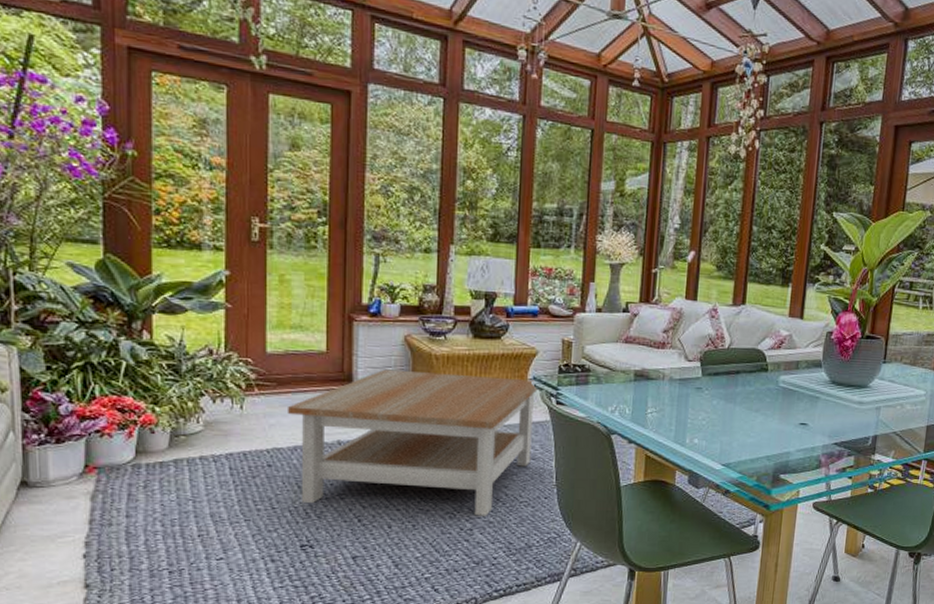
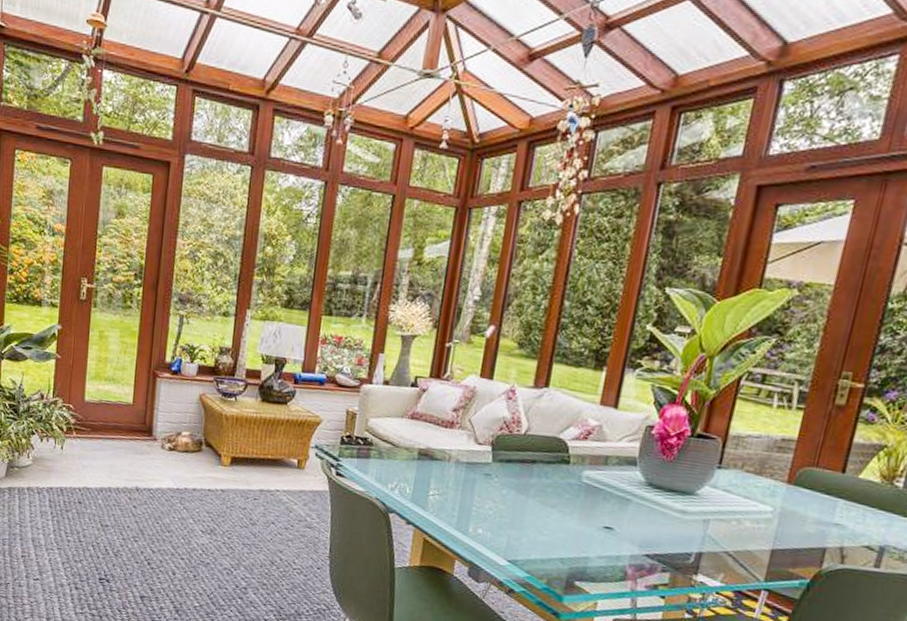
coffee table: present [287,369,540,516] -> none [97,424,321,578]

